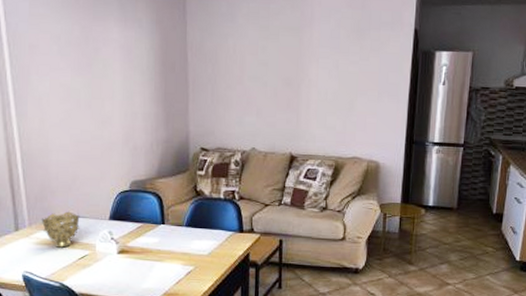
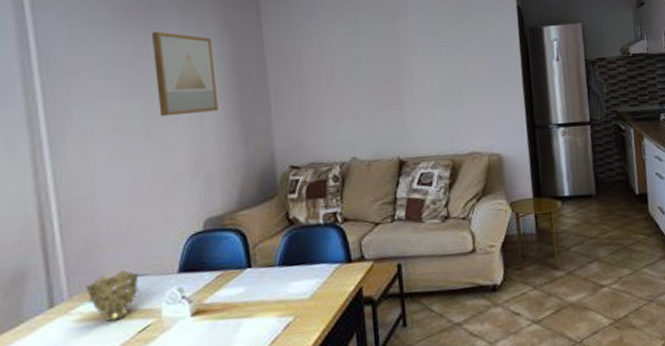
wall art: none [95,18,147,94] -> present [151,31,218,117]

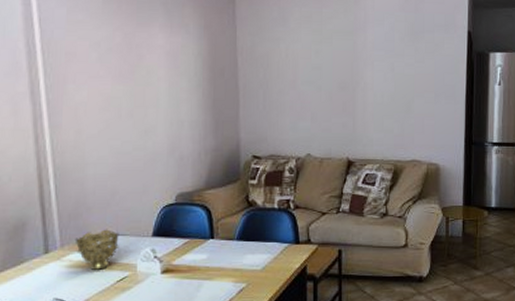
wall art: present [151,31,218,117] -> none [139,24,194,102]

